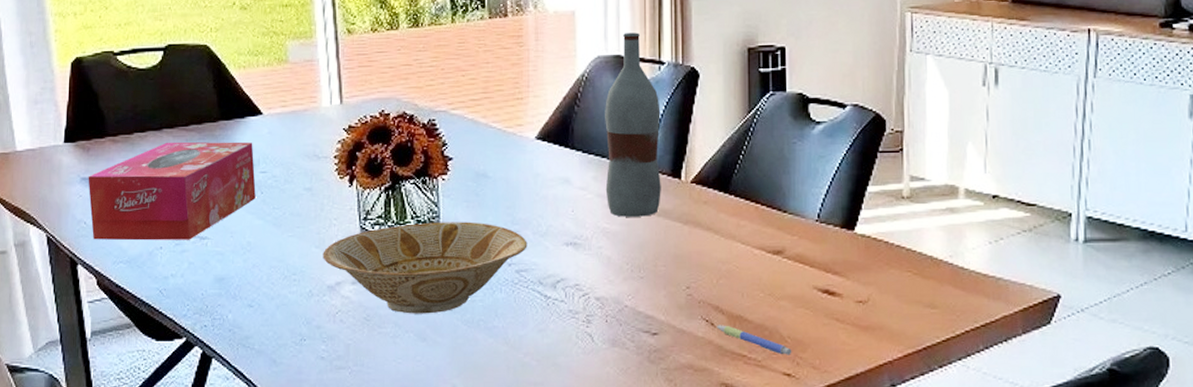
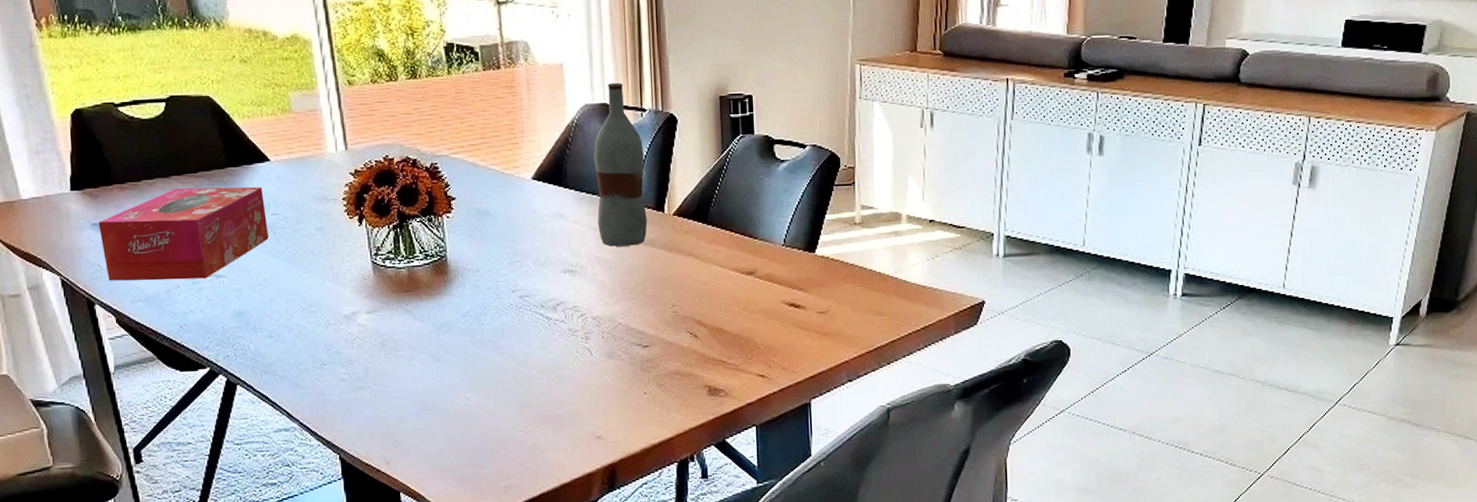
bowl: present [323,221,527,314] -> none [337,254,529,338]
pen: present [717,325,792,355] -> none [700,336,765,360]

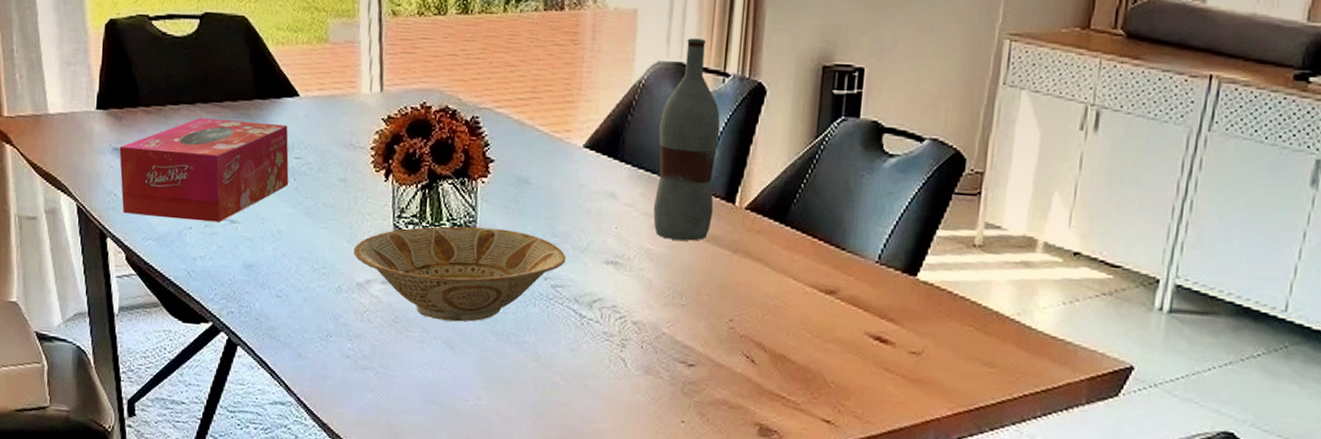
bowl: none [337,254,529,338] -> present [353,226,566,322]

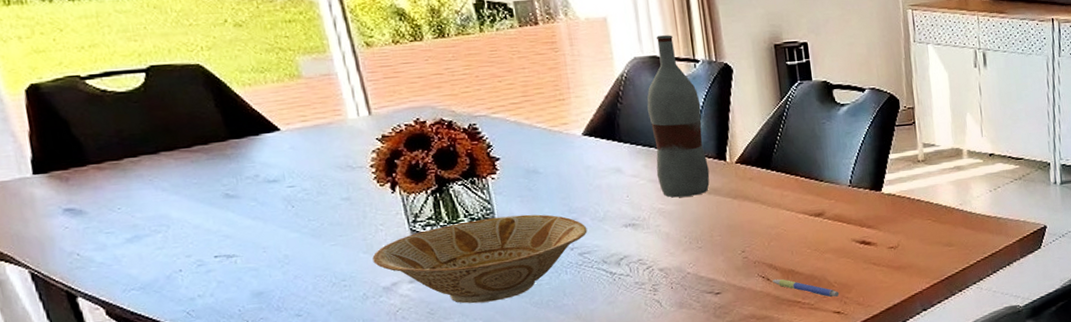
tissue box: present [119,117,289,223] -> none [72,159,286,271]
pen: none [757,362,835,402] -> present [772,279,840,298]

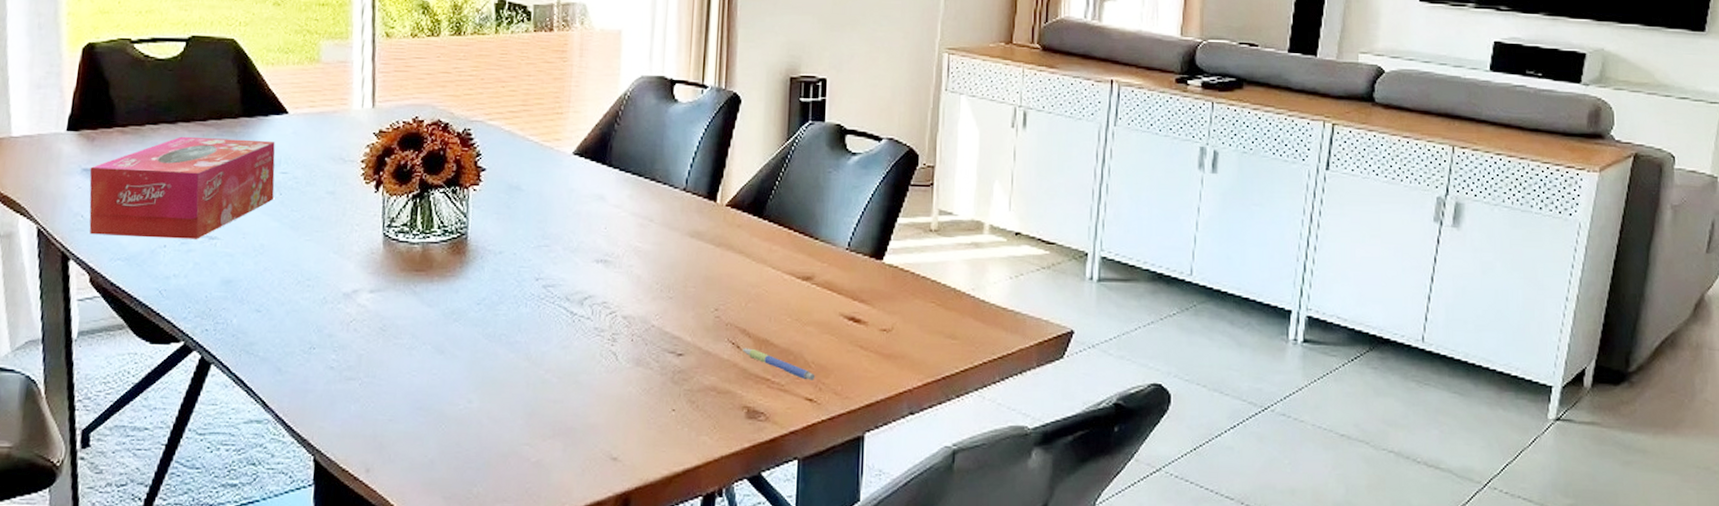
tissue box: none [72,159,286,271] -> present [89,136,275,239]
bowl: present [372,214,588,304] -> none [340,232,557,326]
bottle: present [647,35,710,198] -> none [640,55,701,237]

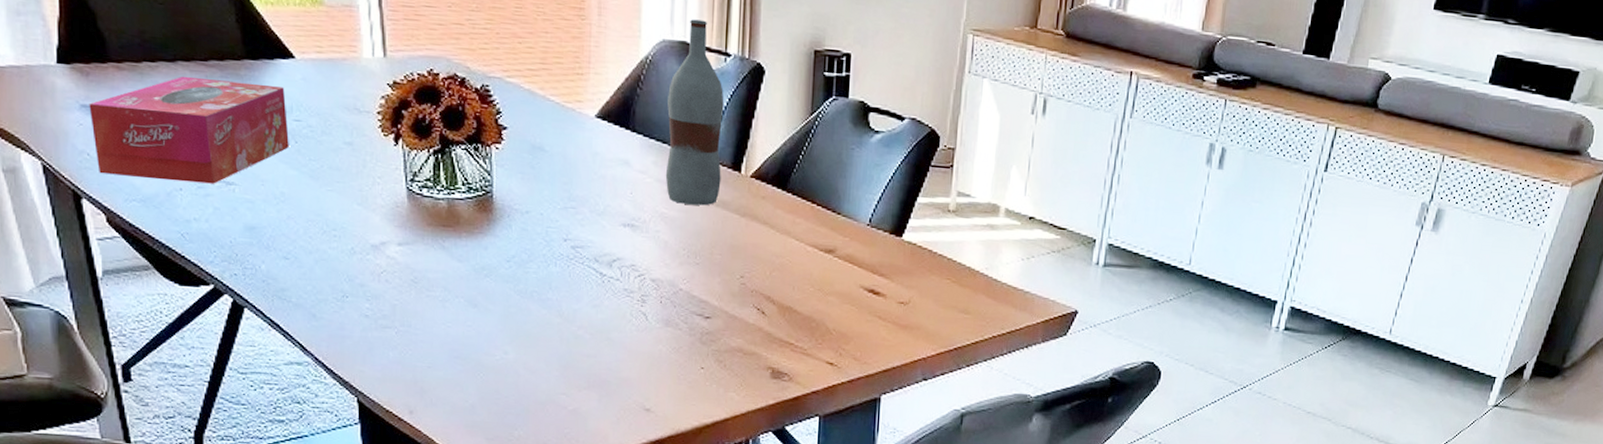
bottle: none [640,55,701,237] -> present [665,19,724,206]
pen: present [743,348,816,381] -> none [767,314,836,346]

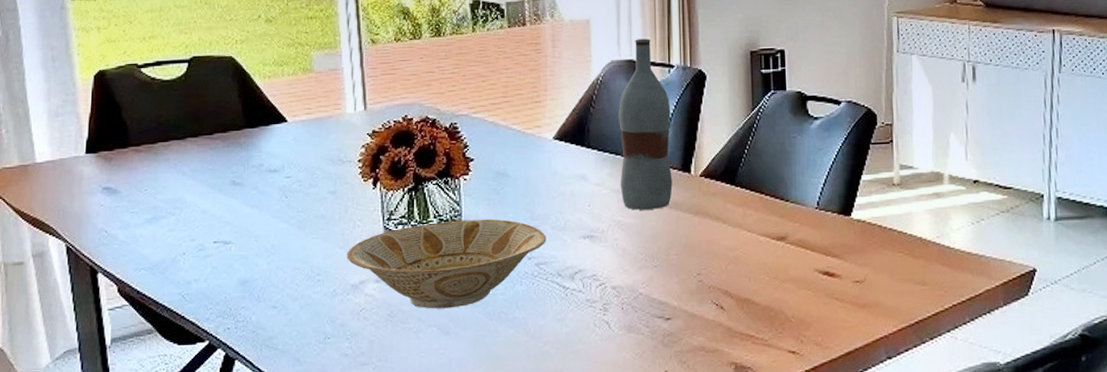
tissue box: present [89,76,289,184] -> none [109,148,280,248]
bowl: none [366,190,584,282] -> present [347,219,546,309]

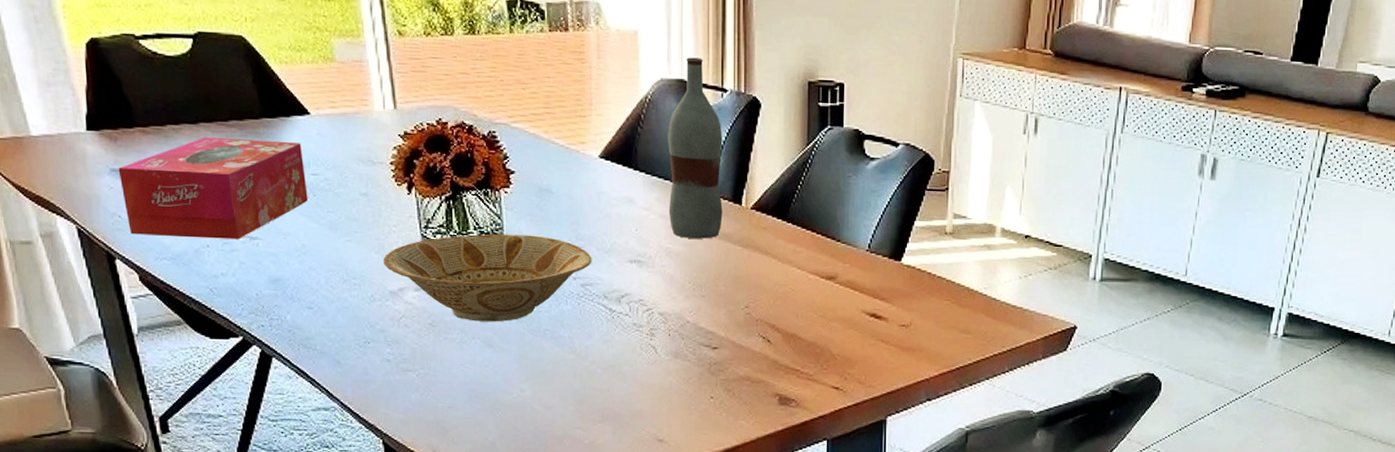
tissue box: none [109,148,280,248] -> present [118,136,308,240]

